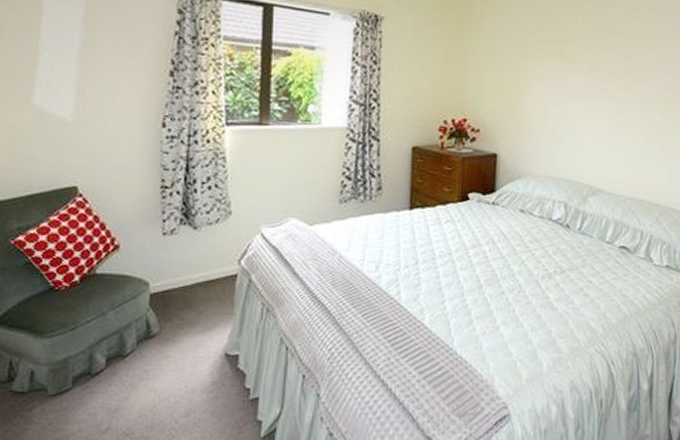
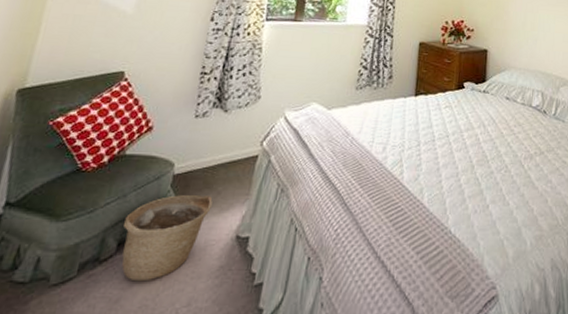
basket: none [109,313,195,394] -> present [121,194,213,282]

